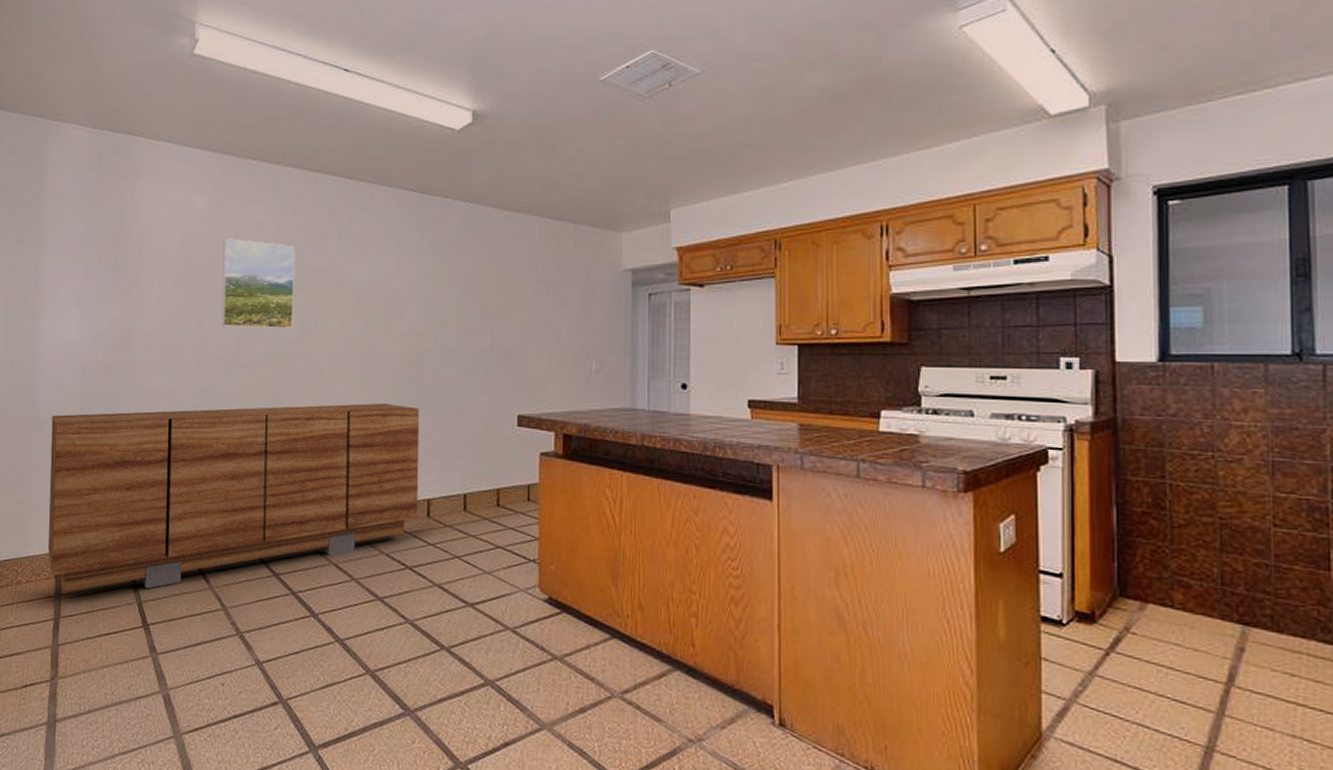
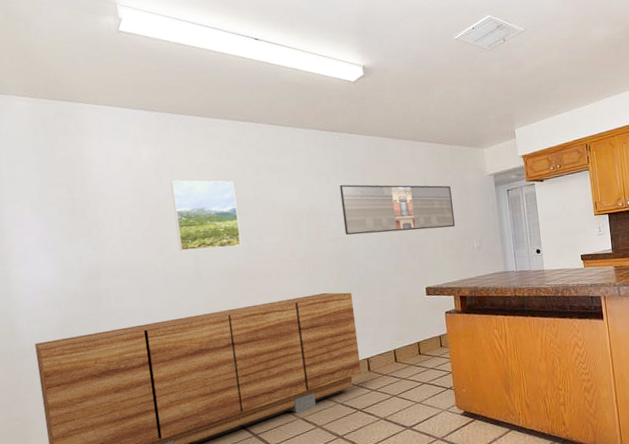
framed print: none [421,263,569,337] -> present [339,184,455,236]

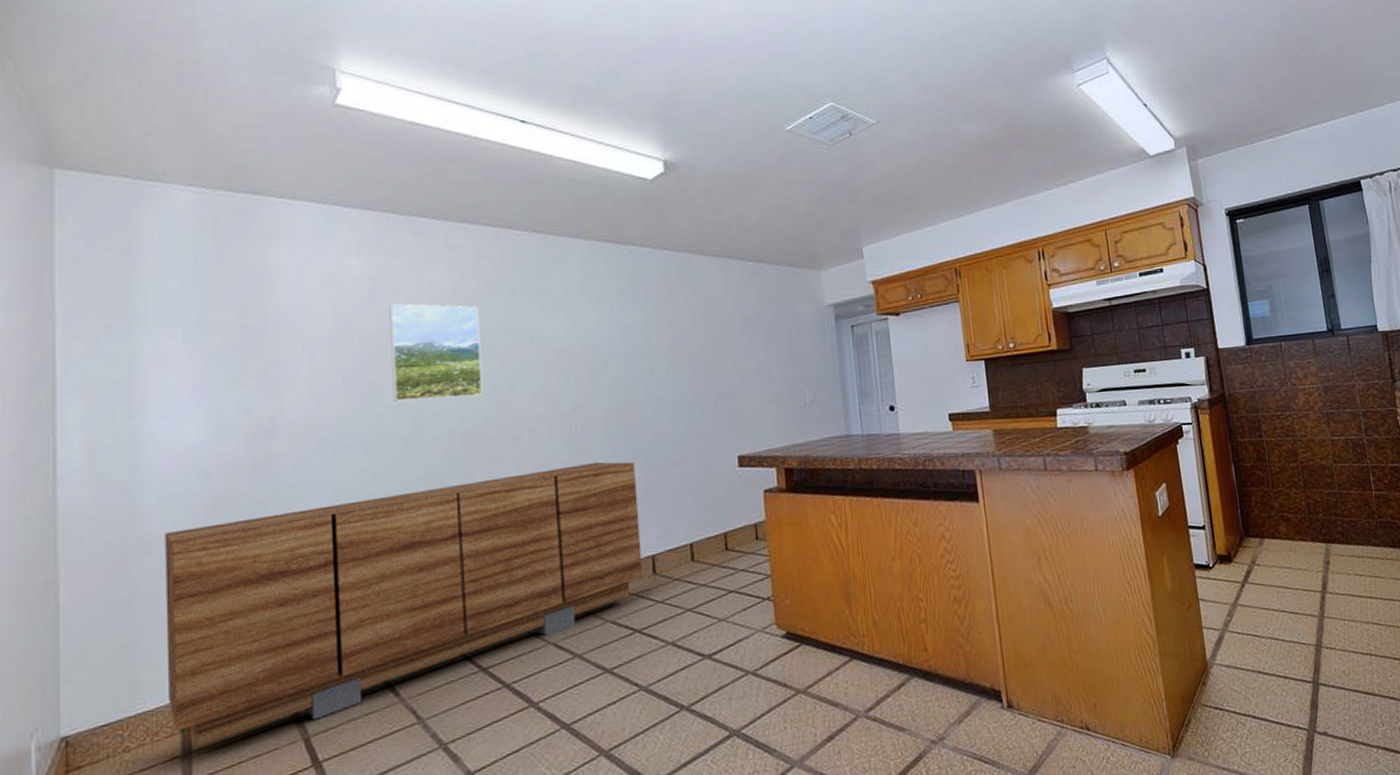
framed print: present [339,184,455,236] -> none [625,314,780,383]

